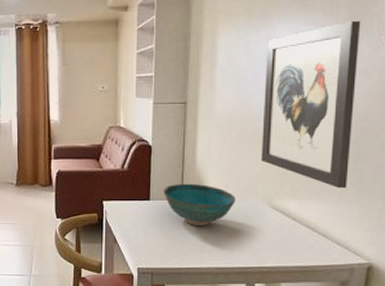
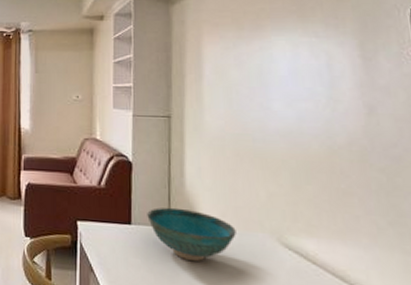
wall art: present [261,20,361,189] -> none [261,33,382,230]

